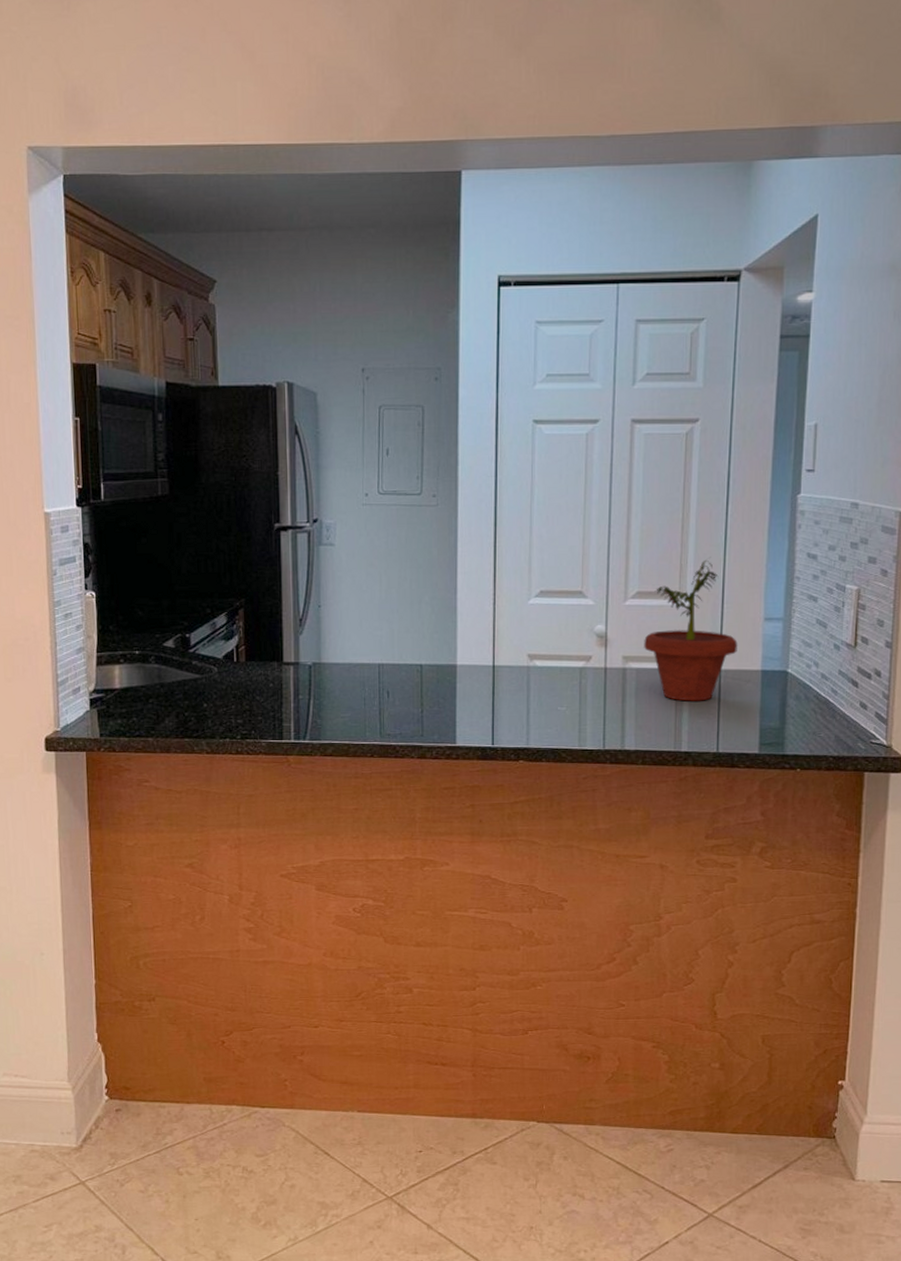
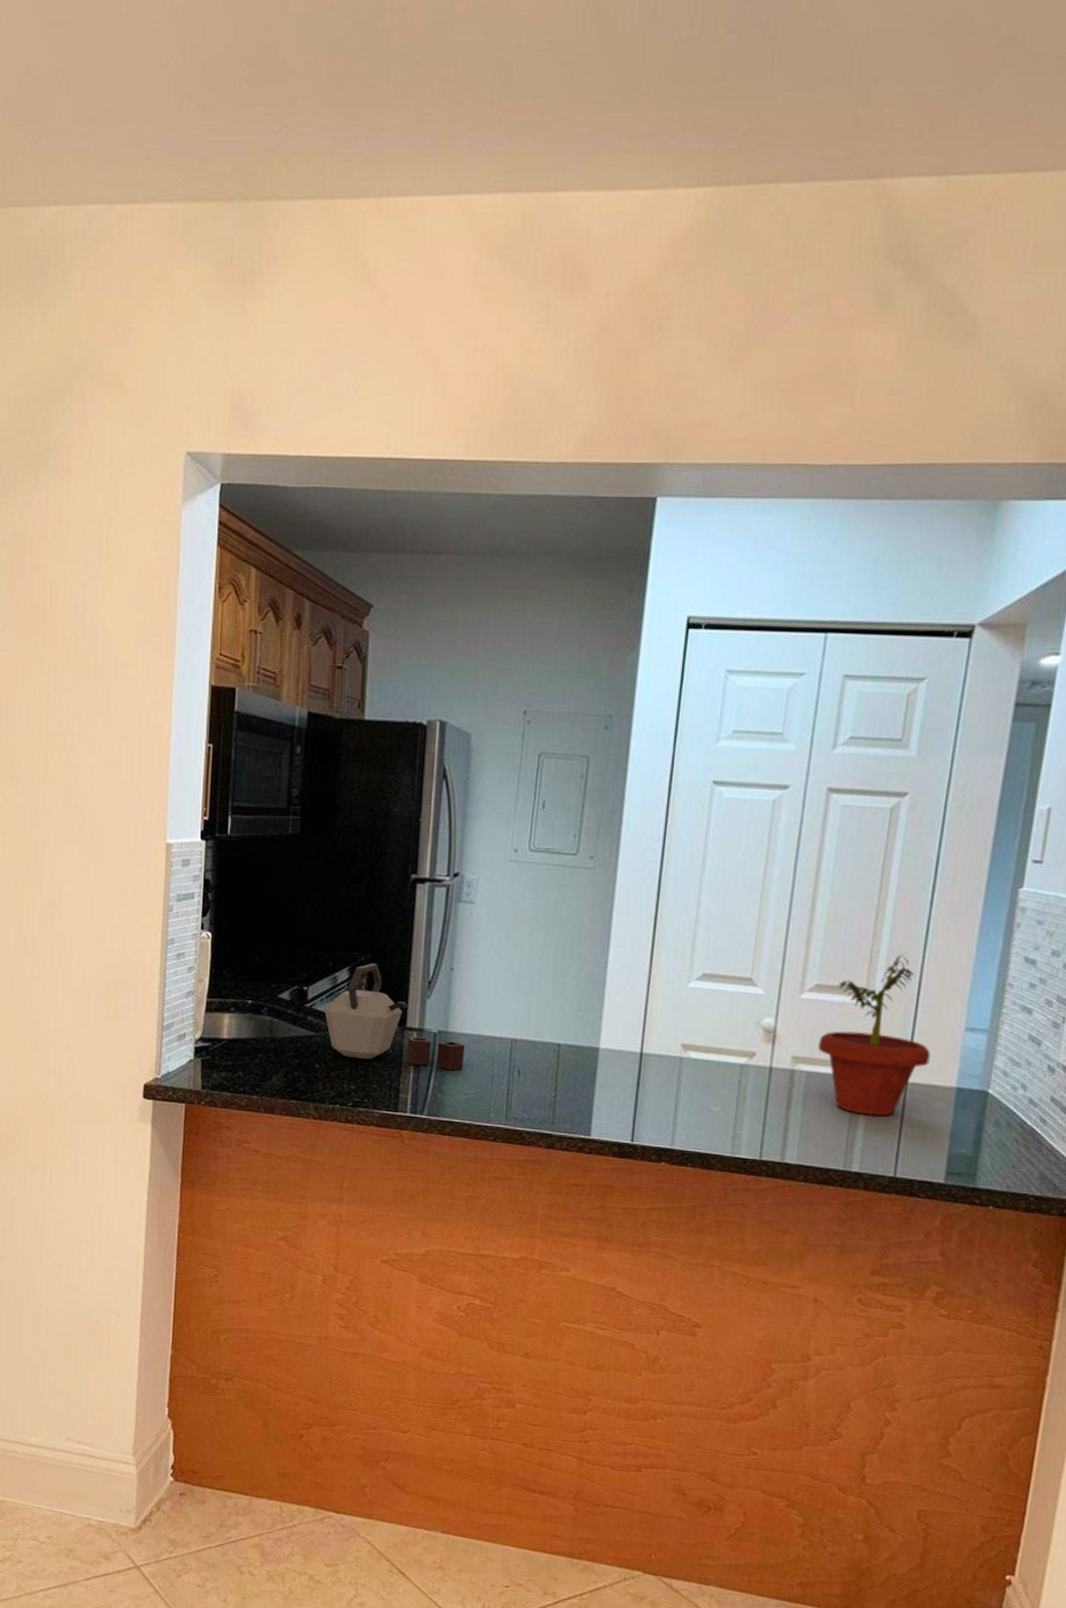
kettle: none [207,607,338,698] -> present [324,963,465,1071]

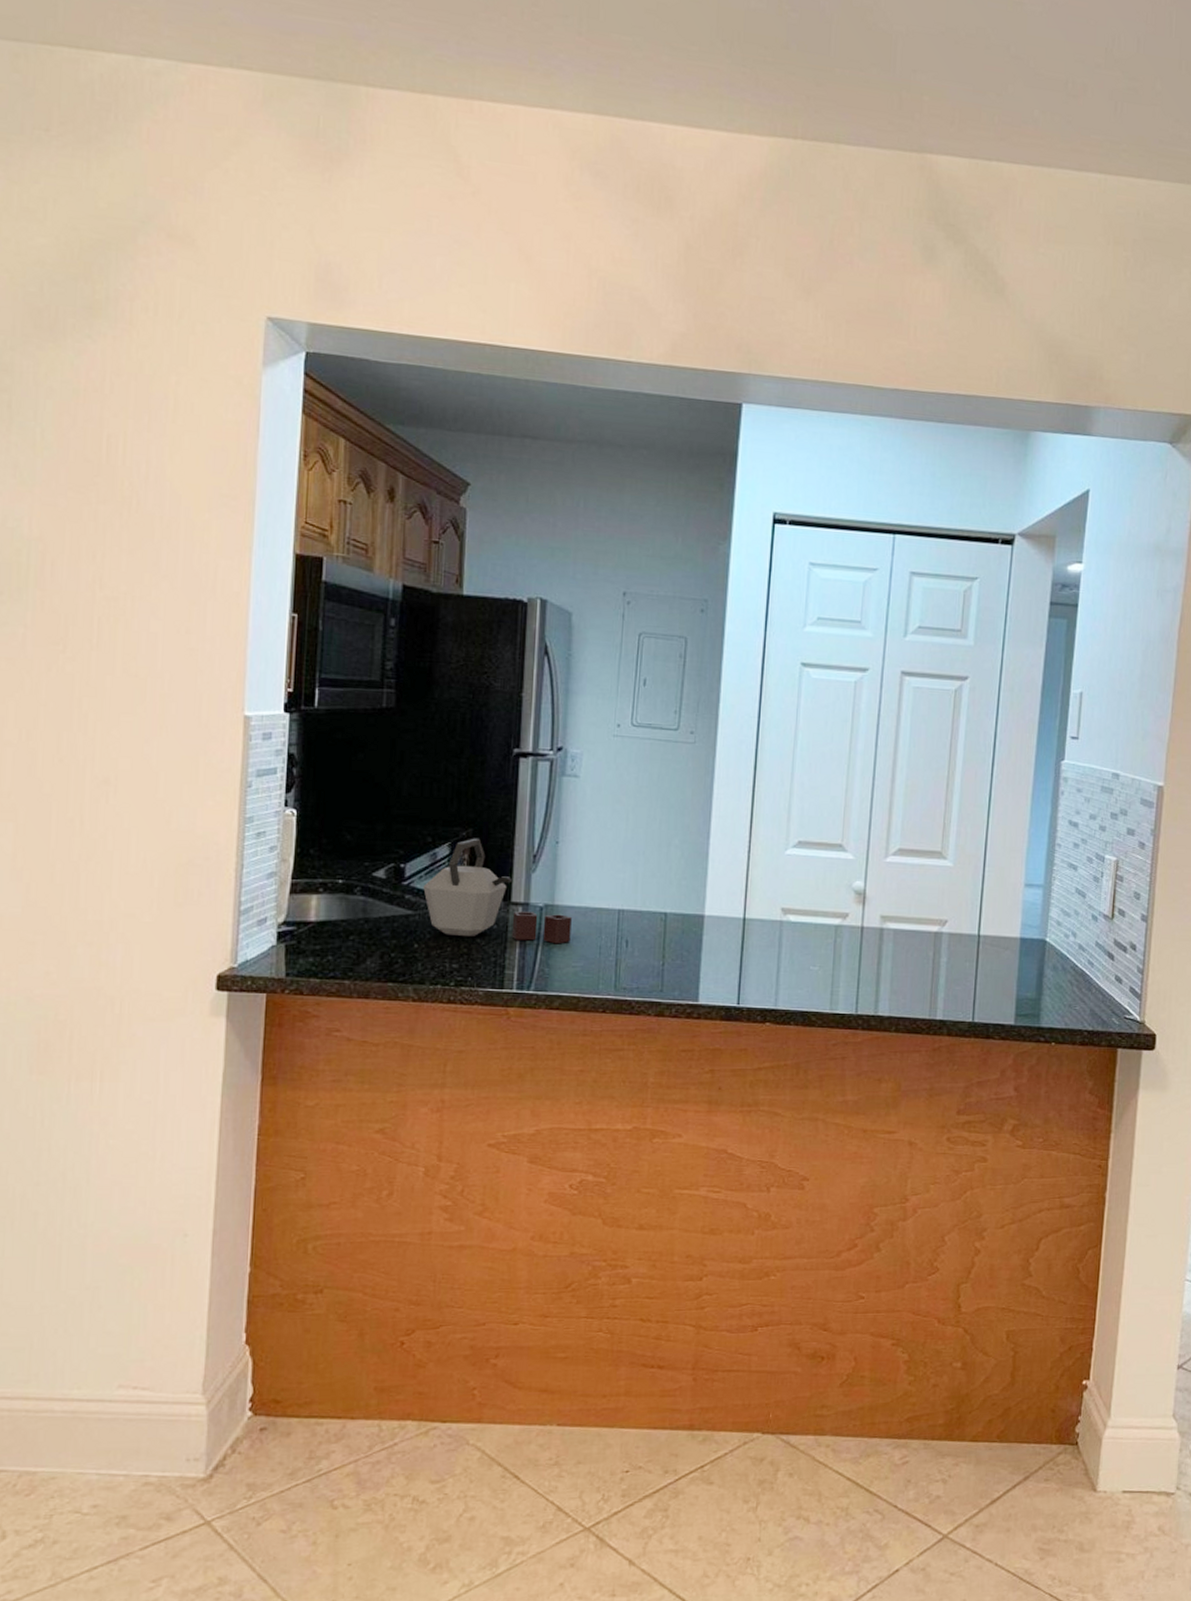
potted plant: present [818,952,931,1117] -> none [903,817,998,967]

